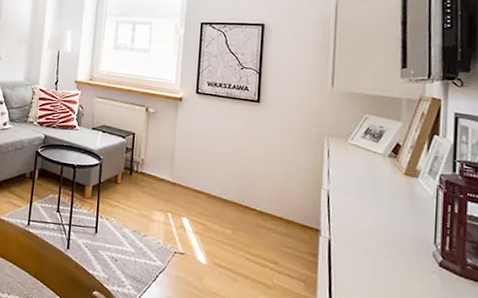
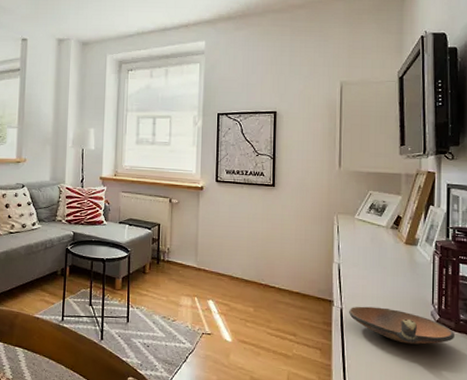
bowl: none [338,238,460,289] -> present [349,306,454,345]

